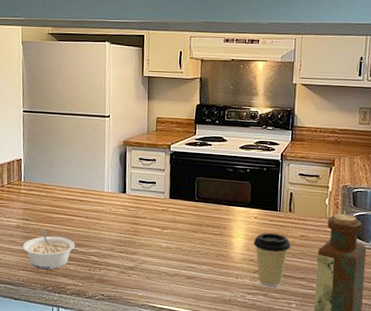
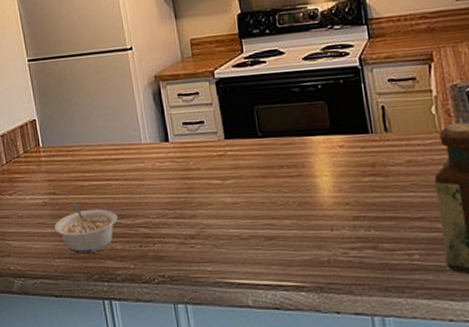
coffee cup: present [253,232,291,288] -> none [344,163,397,237]

